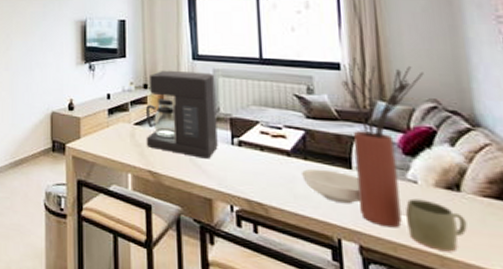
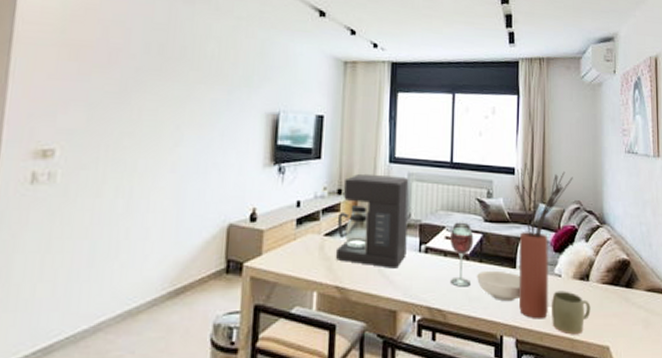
wineglass: none [266,117,295,184] -> present [450,222,474,287]

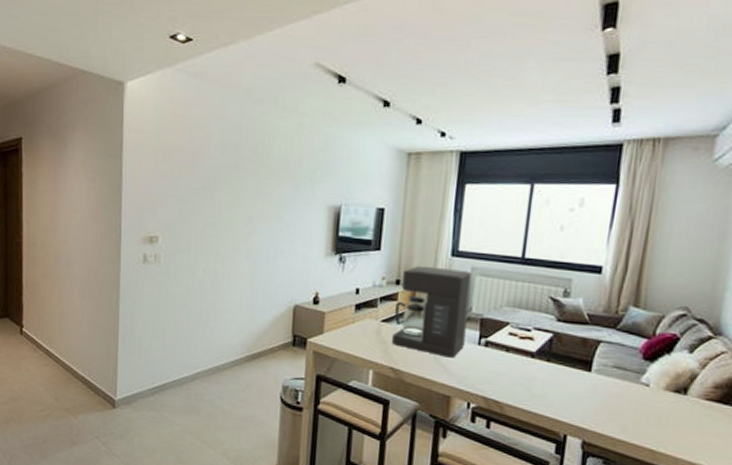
wineglass: present [450,222,474,287] -> none [511,319,543,384]
bowl: present [476,270,521,302] -> none [541,370,597,404]
vase: present [514,163,573,319] -> none [590,261,682,426]
mug: present [551,291,591,335] -> none [630,400,685,448]

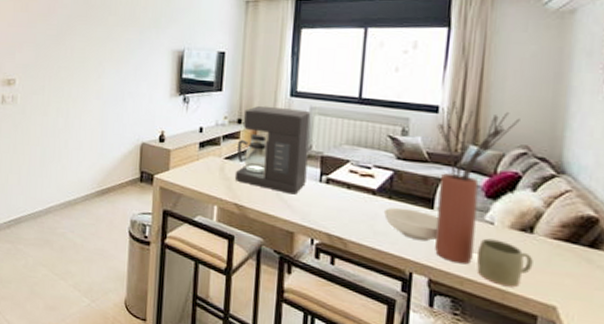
bowl: none [541,370,597,404] -> present [383,207,440,242]
vase: none [590,261,682,426] -> present [435,101,520,264]
mug: none [630,400,685,448] -> present [476,238,533,287]

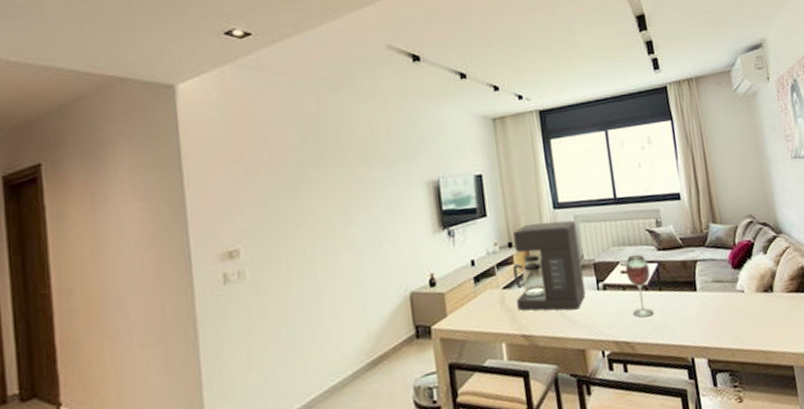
wineglass: none [354,157,383,221] -> present [625,254,653,318]
bowl: present [383,207,440,242] -> none [657,295,706,325]
vase: present [435,101,520,264] -> none [682,186,741,337]
mug: present [476,238,533,287] -> none [738,305,780,347]

